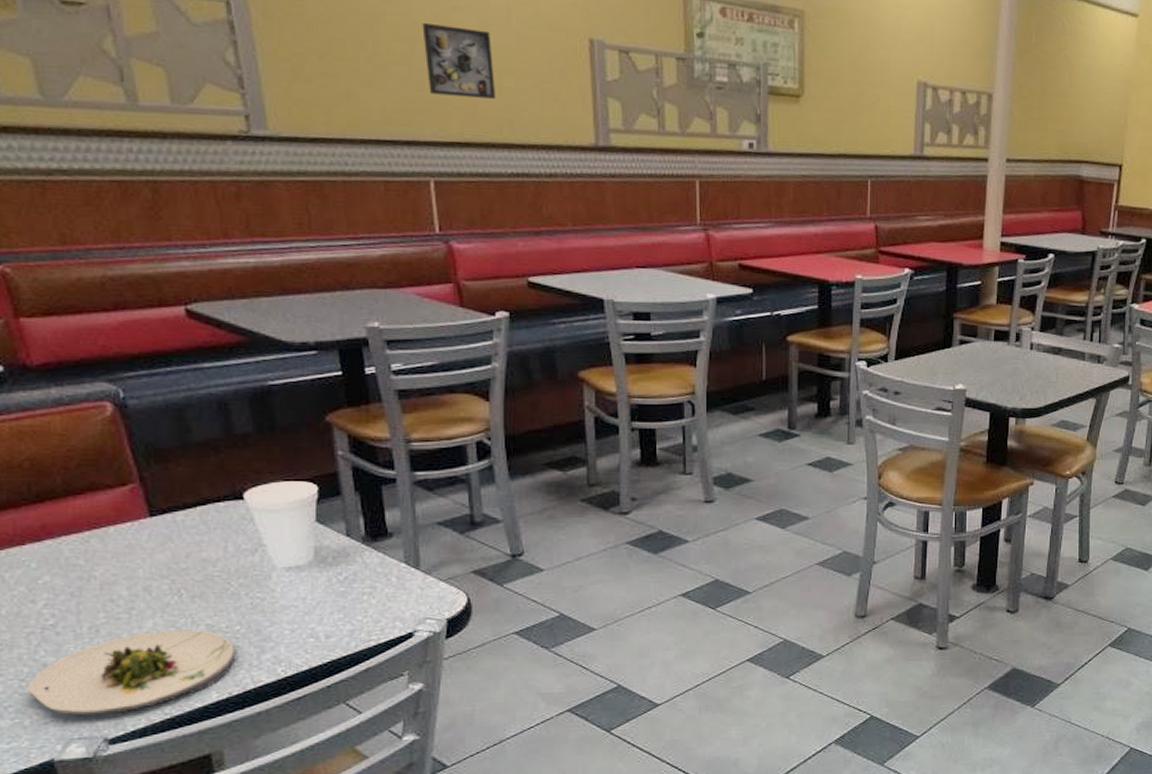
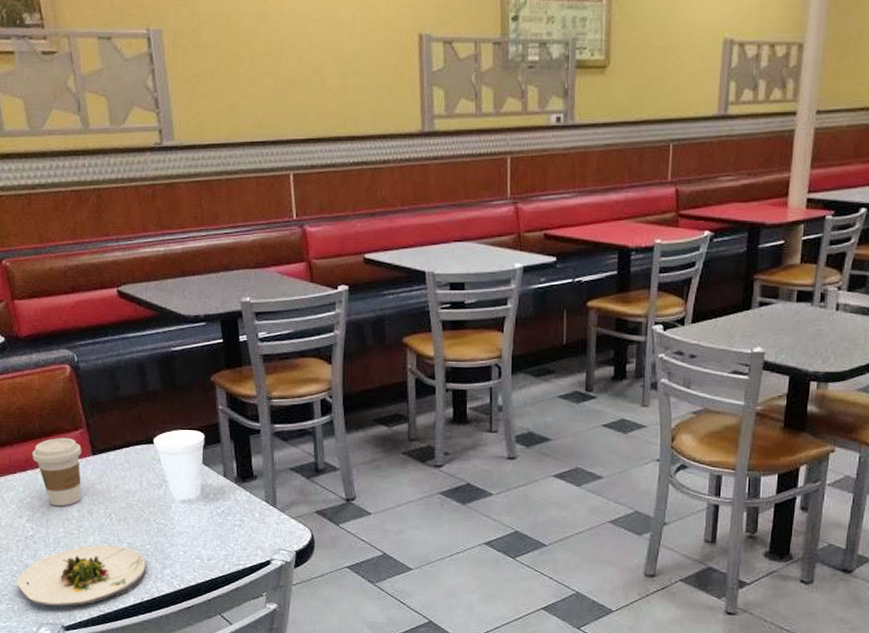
coffee cup: none [52,495,133,585] -> present [32,437,82,507]
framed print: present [422,22,496,99] -> none [286,36,342,98]

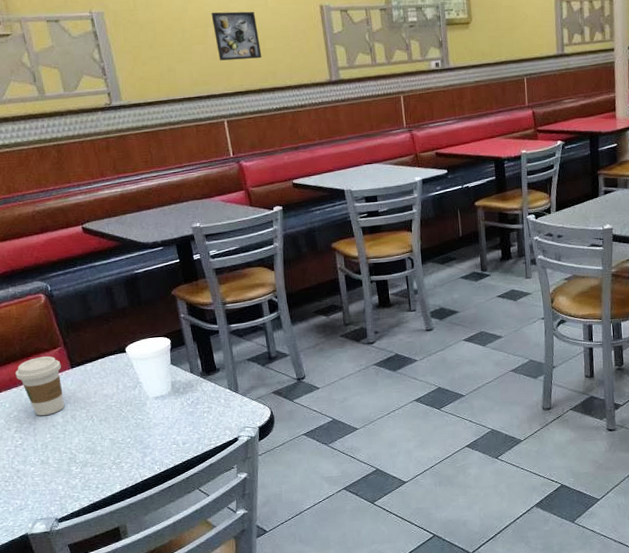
salad plate: present [16,545,147,607] -> none [9,442,129,504]
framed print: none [286,36,342,98] -> present [211,11,262,61]

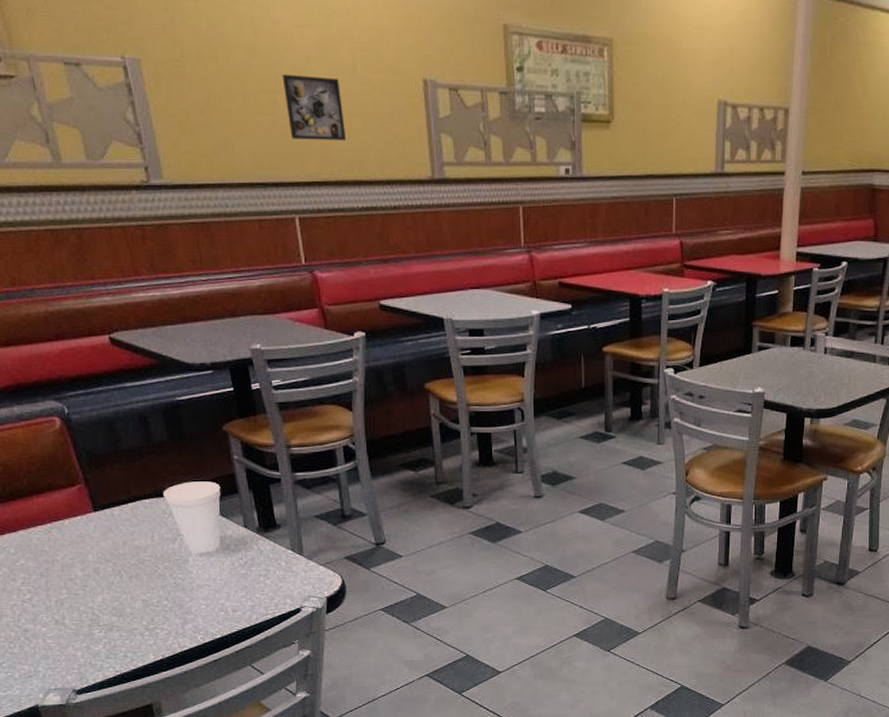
coffee cup: present [15,356,64,416] -> none [22,494,85,567]

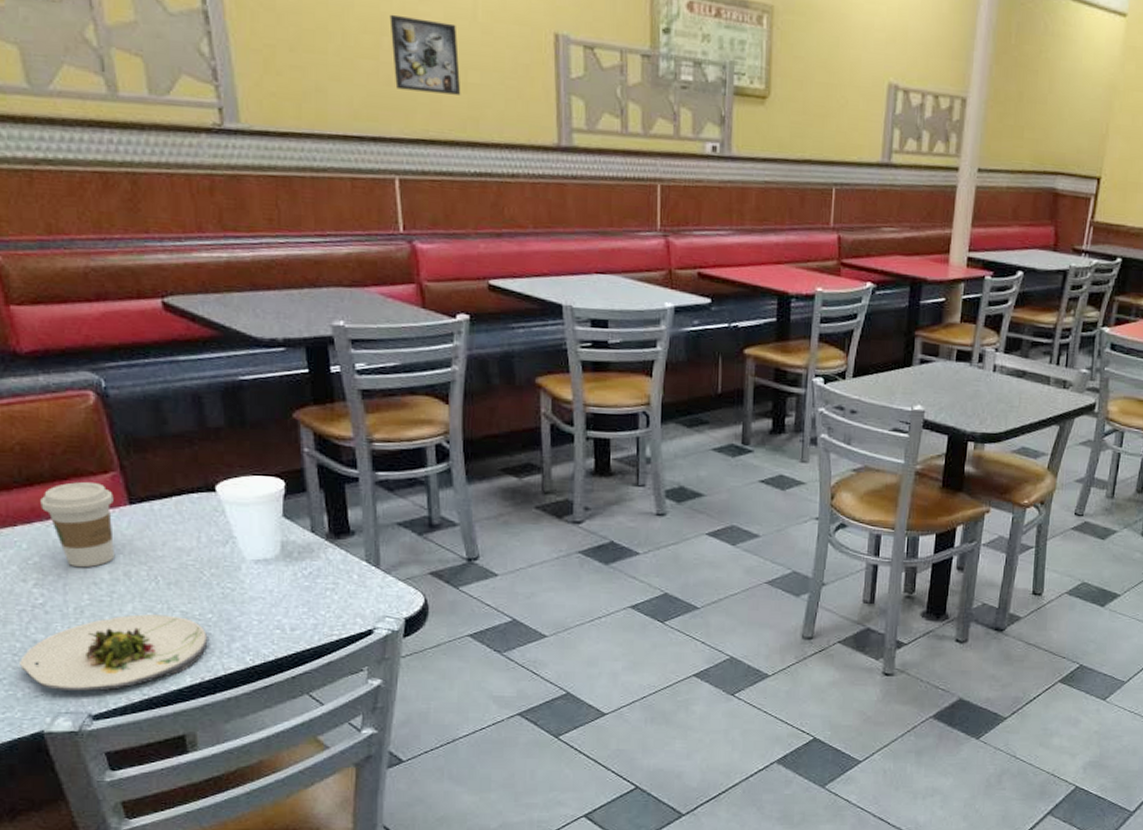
salad plate: none [15,603,166,670] -> present [20,614,208,691]
coffee cup: none [22,494,85,567] -> present [40,481,114,568]

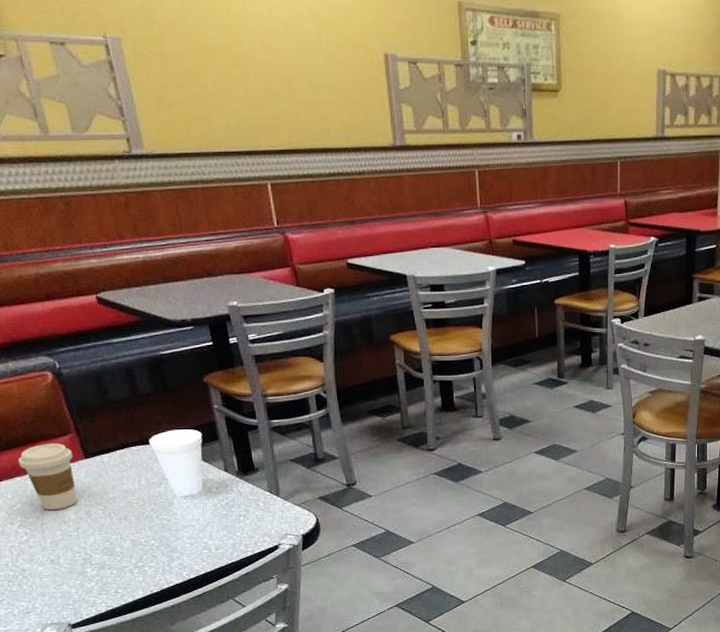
salad plate: present [20,614,208,691] -> none [14,543,154,607]
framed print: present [389,14,461,95] -> none [253,50,314,111]

